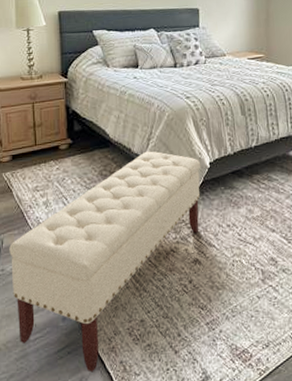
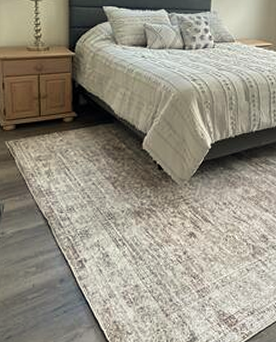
bench: present [9,151,201,373] -> none [10,129,203,330]

